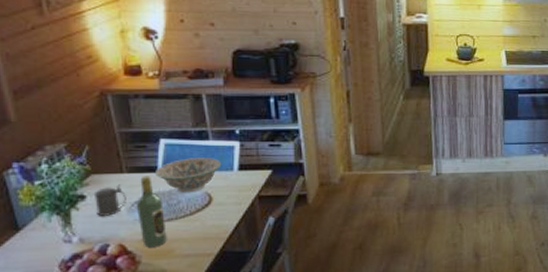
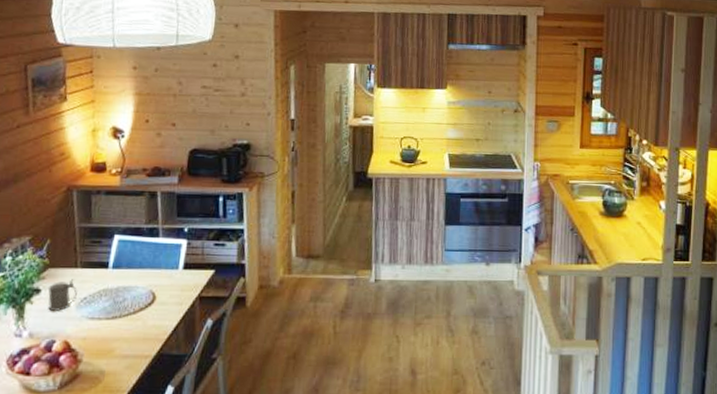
wine bottle: present [136,176,167,247] -> none [84,271,110,346]
decorative bowl: present [156,158,222,193] -> none [106,255,169,291]

